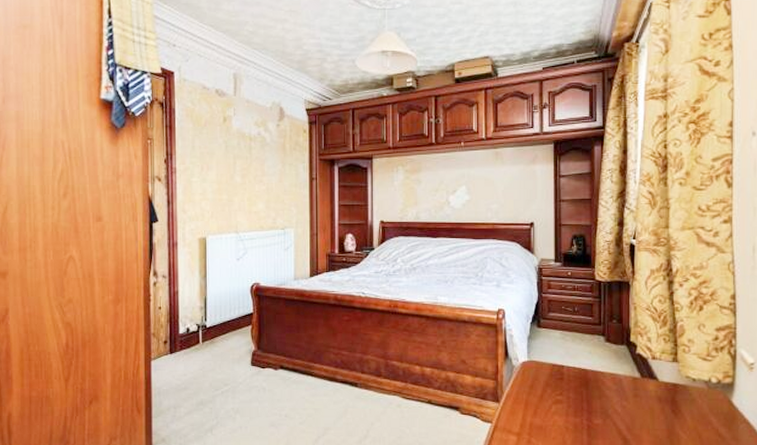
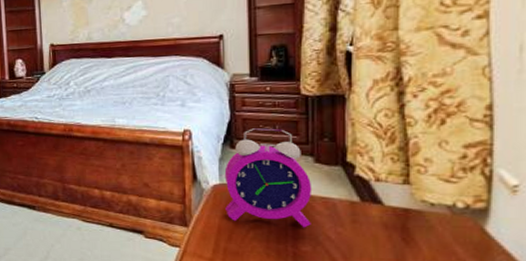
alarm clock: none [532,309,604,402] -> present [224,128,312,228]

